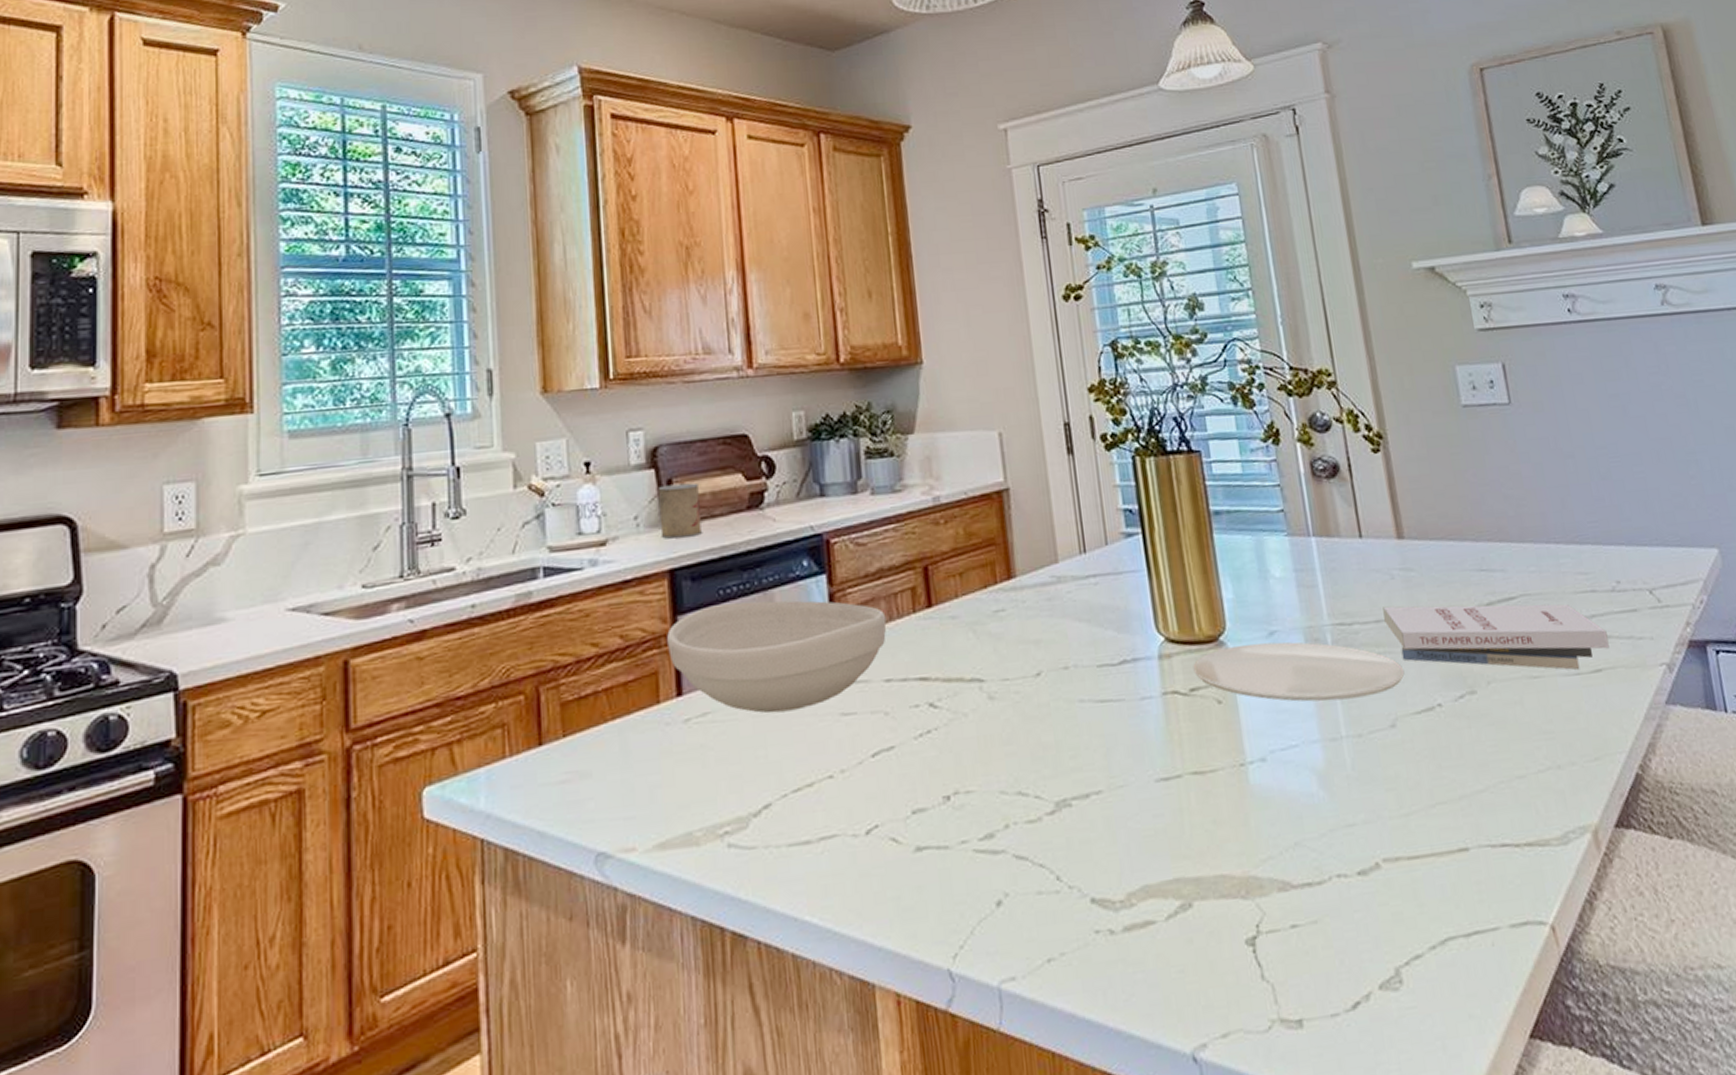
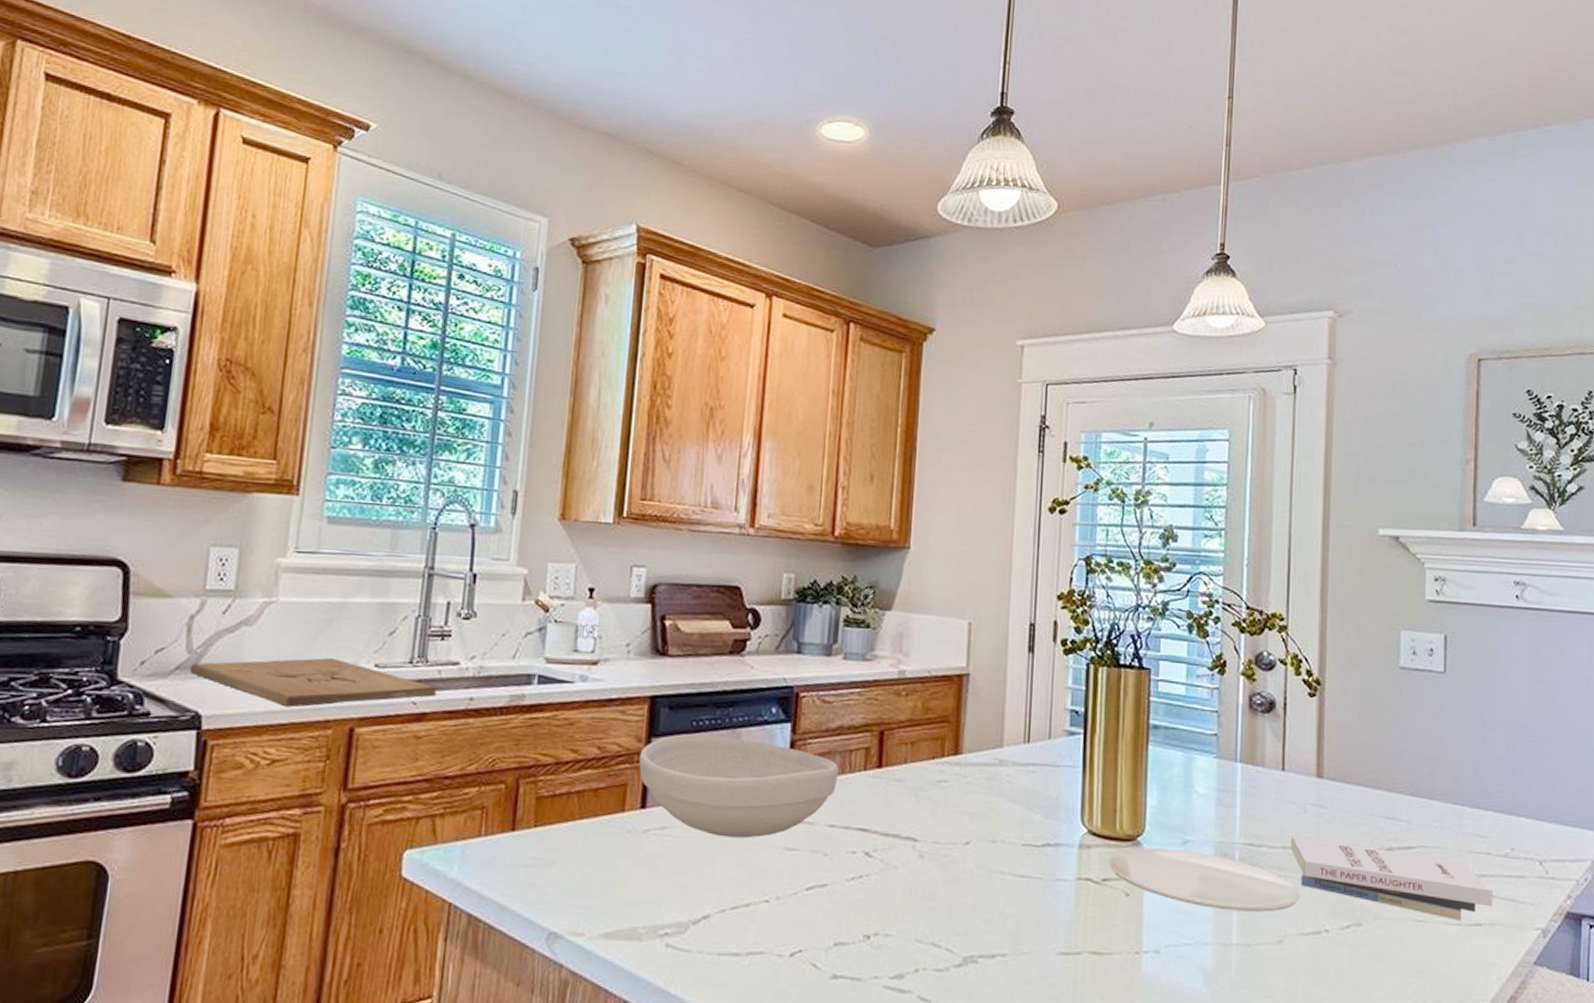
cutting board: none [158,586,434,650] -> present [190,658,437,708]
tin can: present [659,482,702,539] -> none [648,620,689,670]

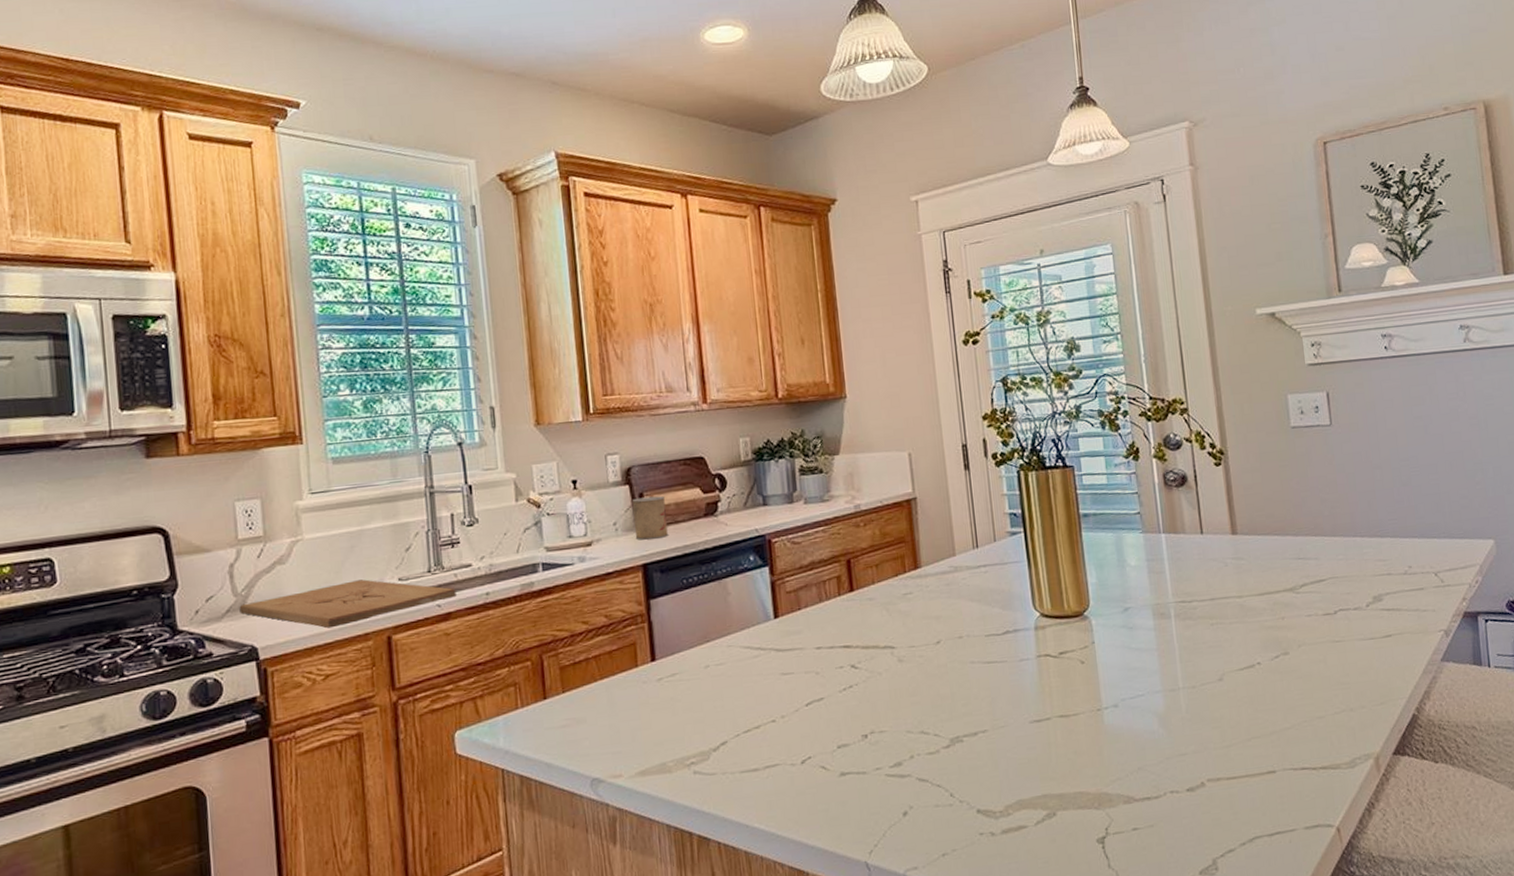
bowl: present [638,734,839,839] -> none [641,587,817,674]
tin can: none [648,620,689,670] -> present [633,495,668,540]
plate: present [1108,847,1300,912] -> none [1062,615,1232,662]
books: present [1291,835,1493,921] -> none [1217,584,1399,636]

